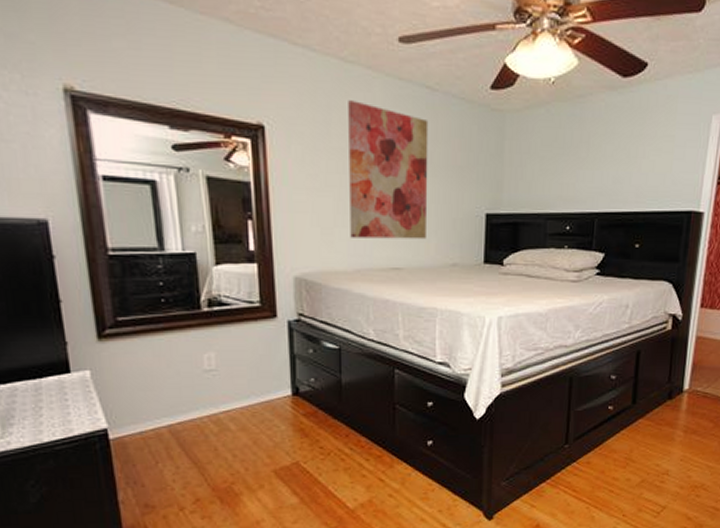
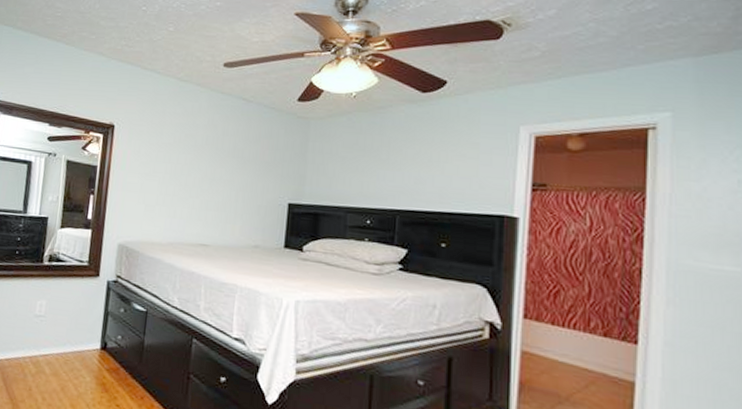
wall art: present [348,100,429,240] -> none [168,108,243,222]

